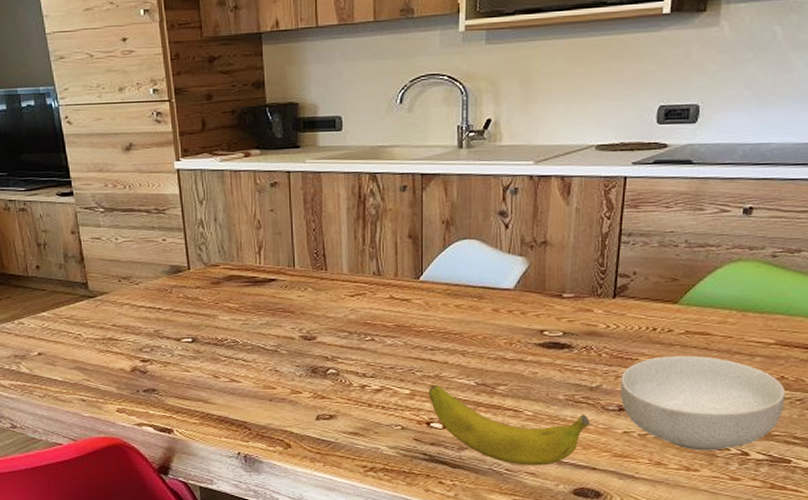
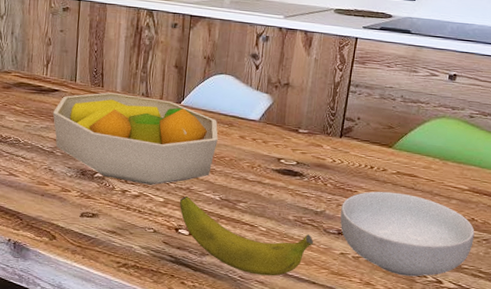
fruit bowl: none [271,275,467,377] -> present [52,92,218,185]

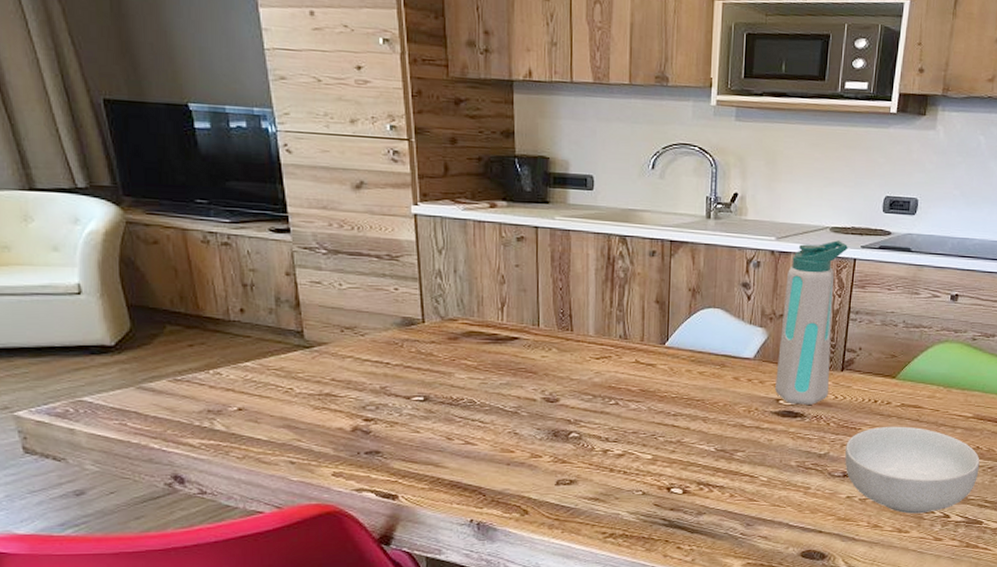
fruit bowl: present [52,92,218,185] -> none [513,337,710,441]
banana: present [179,196,313,276] -> none [669,451,818,530]
water bottle: none [277,21,351,166] -> present [775,240,848,405]

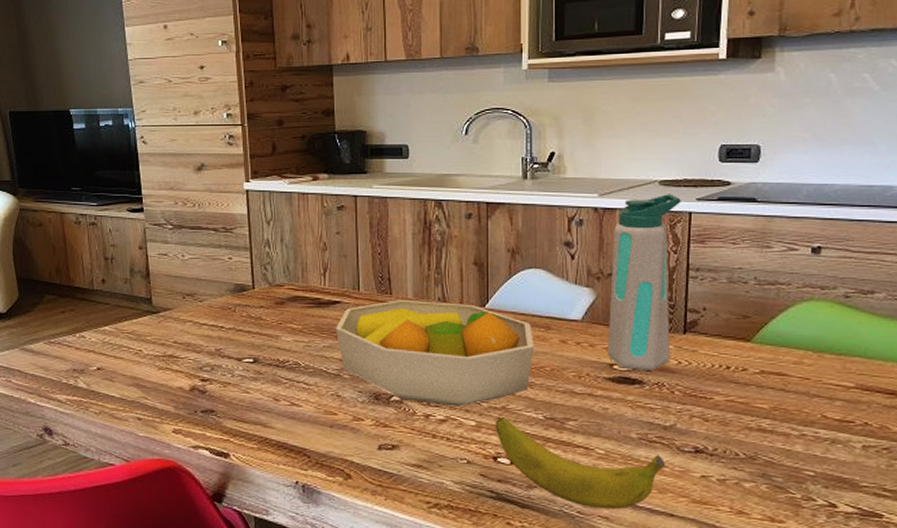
fruit bowl: none [513,337,710,441] -> present [335,300,534,407]
banana: none [669,451,818,530] -> present [495,417,665,510]
cereal bowl: present [845,426,980,514] -> none [696,396,871,501]

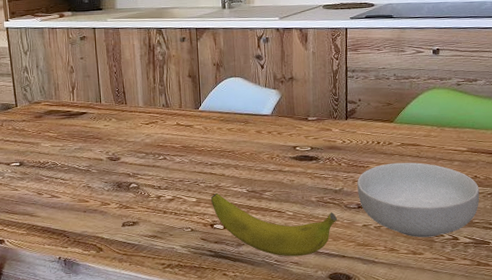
fruit bowl: present [335,300,534,407] -> none [83,108,237,188]
water bottle: present [608,194,681,371] -> none [291,15,339,150]
cereal bowl: none [696,396,871,501] -> present [357,162,480,238]

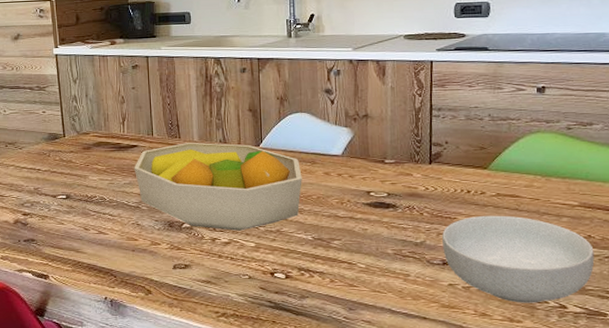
fruit bowl: none [83,108,237,188] -> present [134,143,302,231]
banana: present [210,193,337,257] -> none [271,239,417,315]

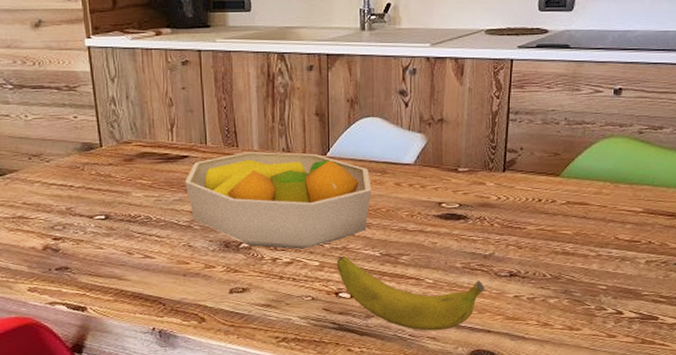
banana: none [271,239,417,315] -> present [336,256,484,331]
cereal bowl: present [442,215,595,303] -> none [511,224,653,312]

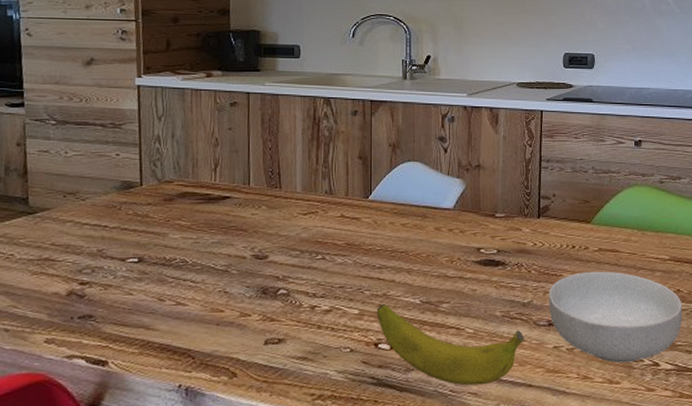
fruit bowl: present [184,152,371,249] -> none [224,194,412,296]
cereal bowl: none [511,224,653,312] -> present [548,271,683,363]

